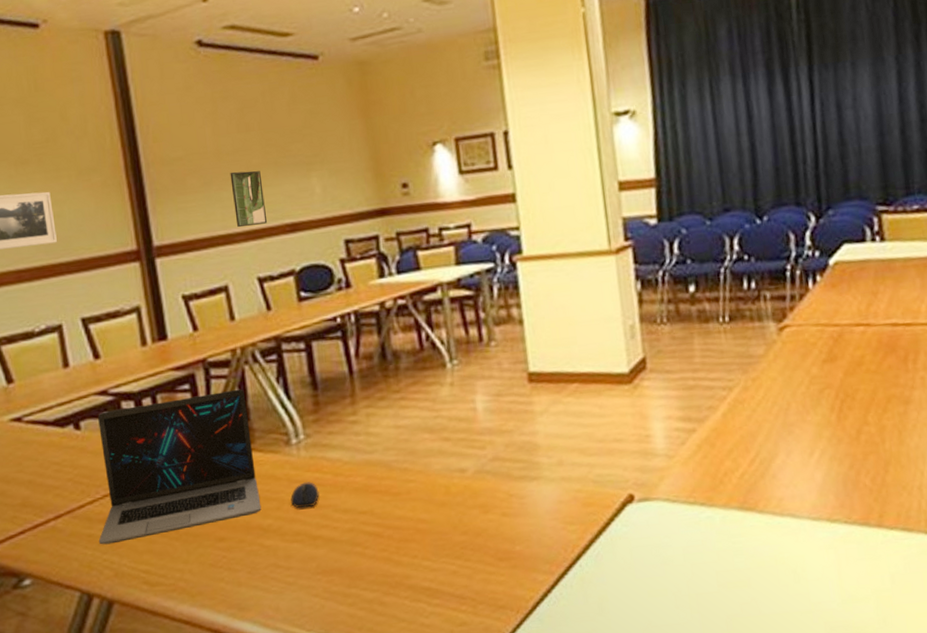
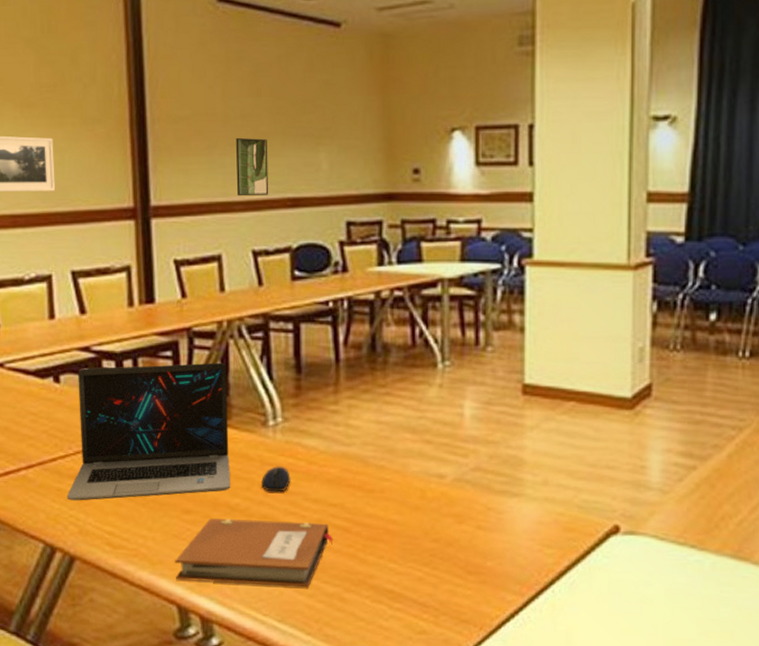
notebook: none [214,531,367,609] -> present [175,518,334,588]

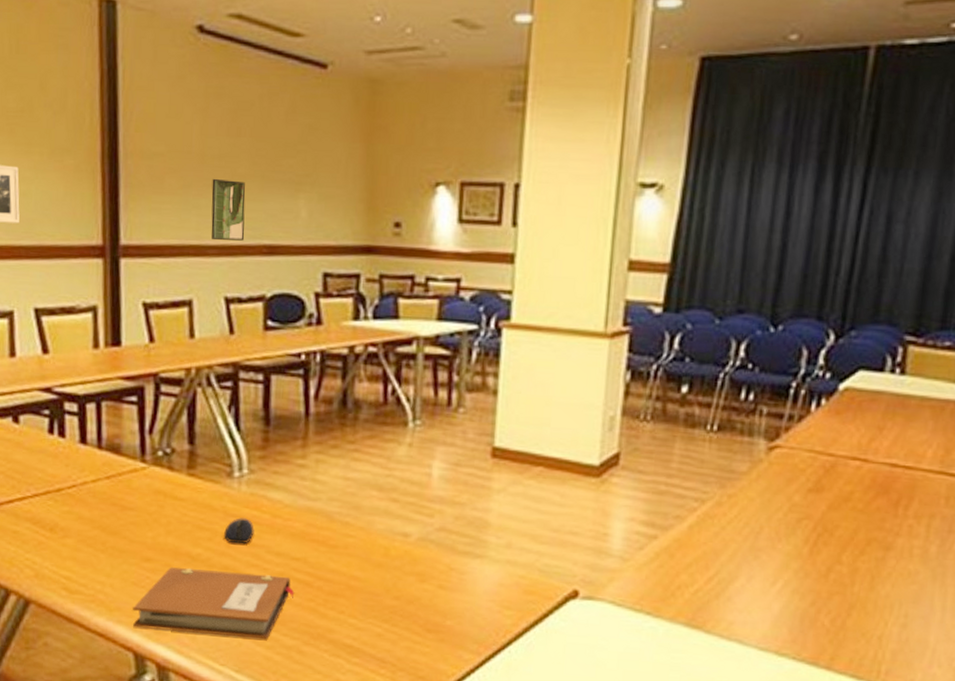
laptop: present [66,362,231,501] -> none [23,409,194,545]

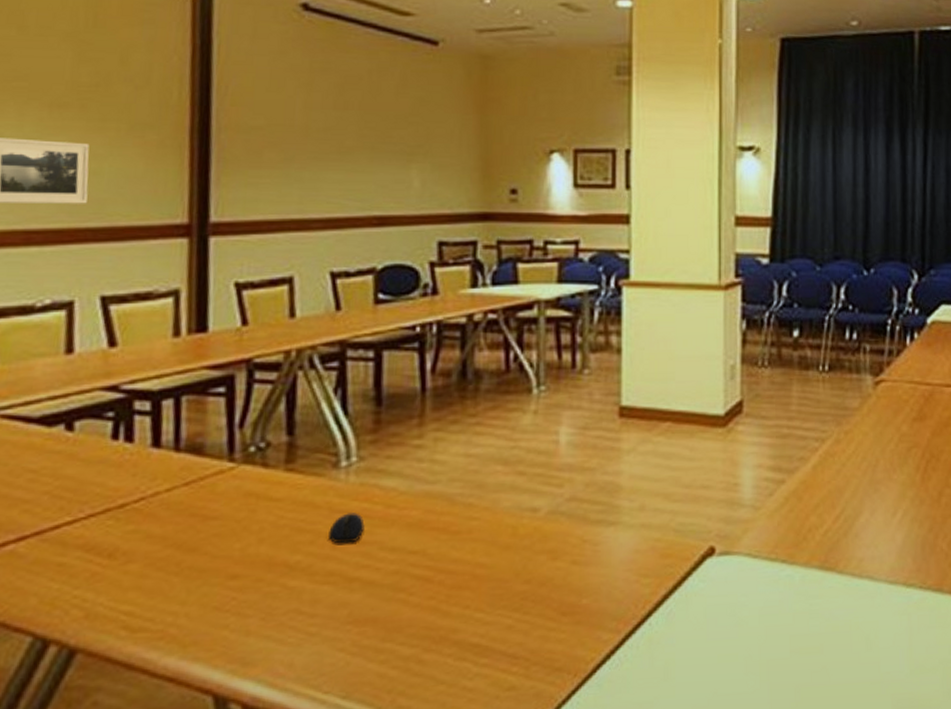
notebook: present [133,567,295,640] -> none [213,574,413,663]
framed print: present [211,178,246,241] -> none [315,151,354,214]

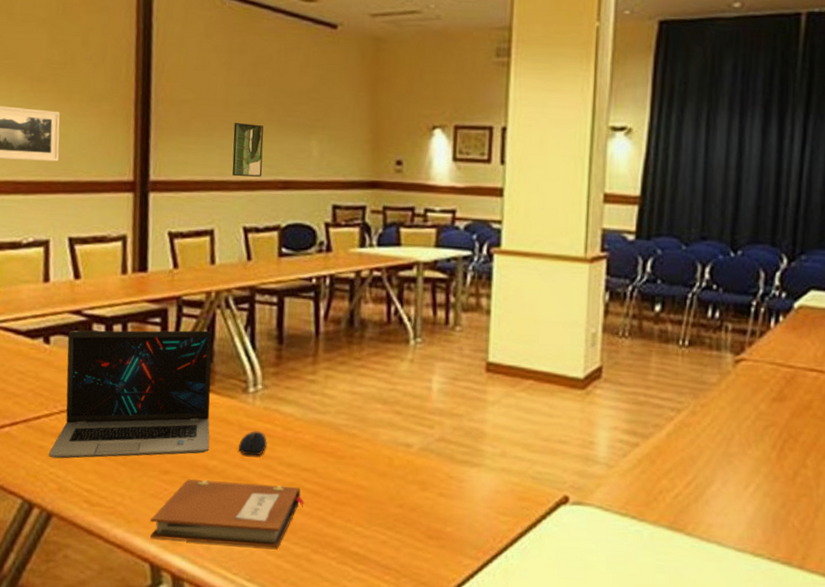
laptop: none [70,397,294,577] -> present [48,330,213,459]
notebook: none [213,574,413,663] -> present [150,479,305,549]
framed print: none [315,151,354,214] -> present [232,122,264,177]

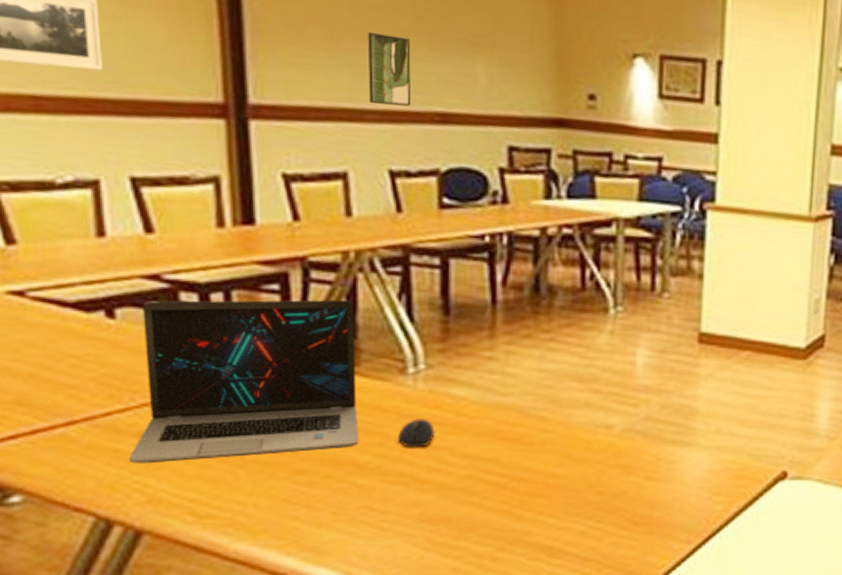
notebook: present [150,479,305,549] -> none [284,479,486,551]

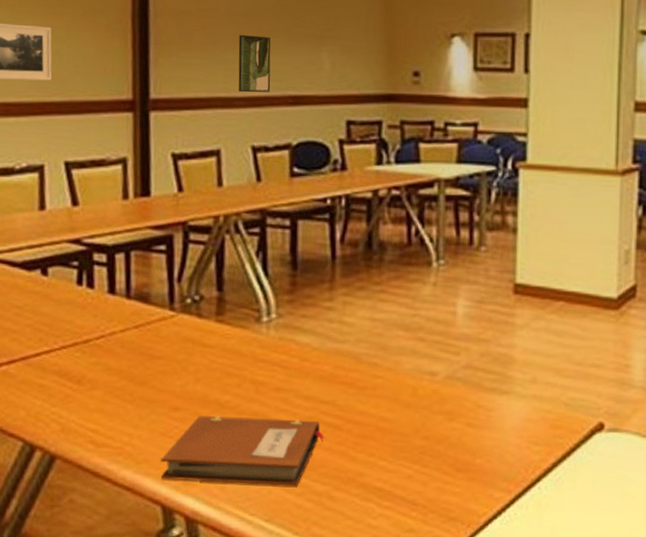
laptop: present [128,299,359,464] -> none [49,257,222,398]
notebook: none [284,479,486,551] -> present [161,416,324,486]
computer mouse: present [398,418,435,448] -> none [253,363,283,389]

